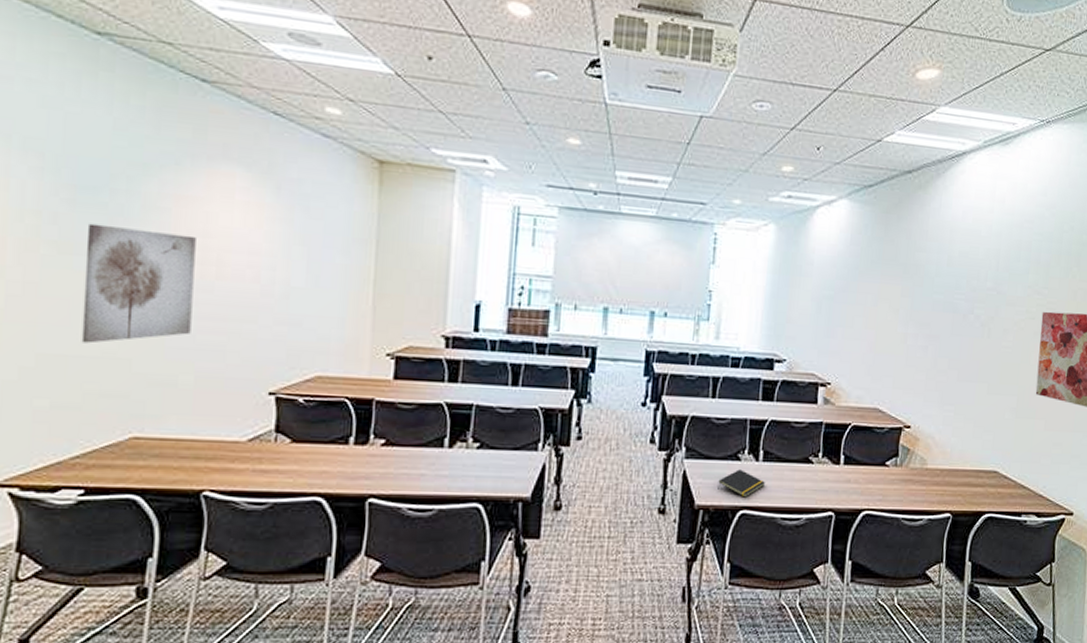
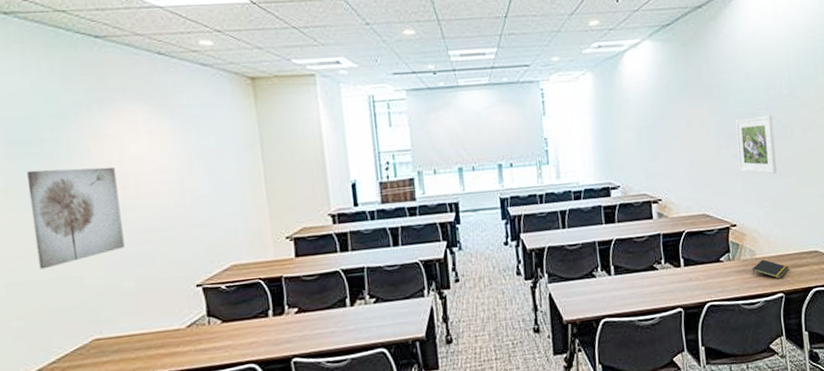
notepad: present [718,469,765,498] -> none [580,285,620,308]
notepad: none [919,471,961,496] -> present [752,259,789,279]
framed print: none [924,306,971,375] -> present [735,116,777,174]

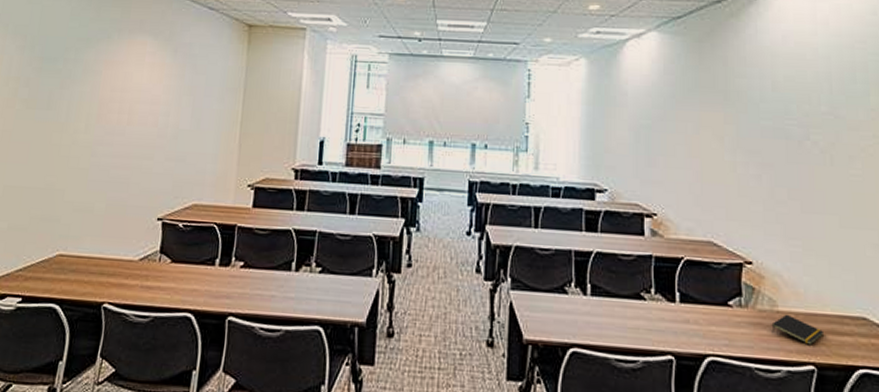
wall art: present [26,167,125,270] -> none [33,85,116,178]
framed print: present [735,116,777,174] -> none [756,132,810,206]

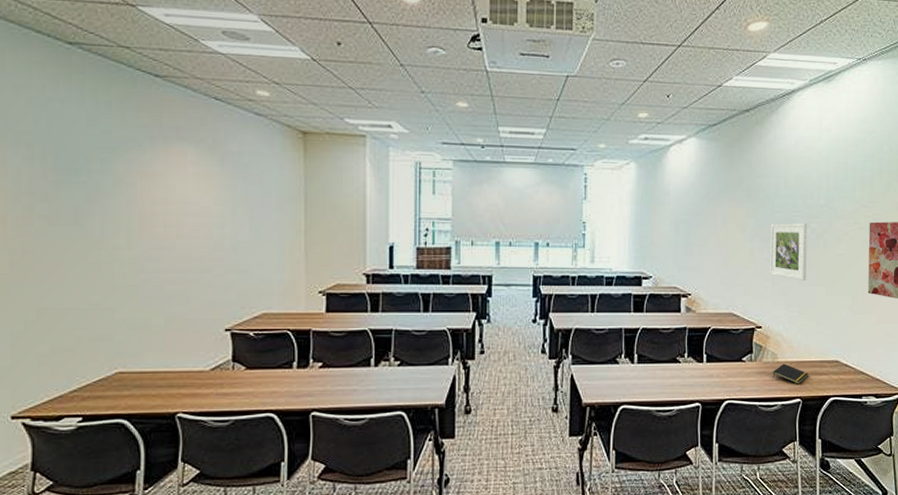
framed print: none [756,132,810,206] -> present [770,223,808,280]

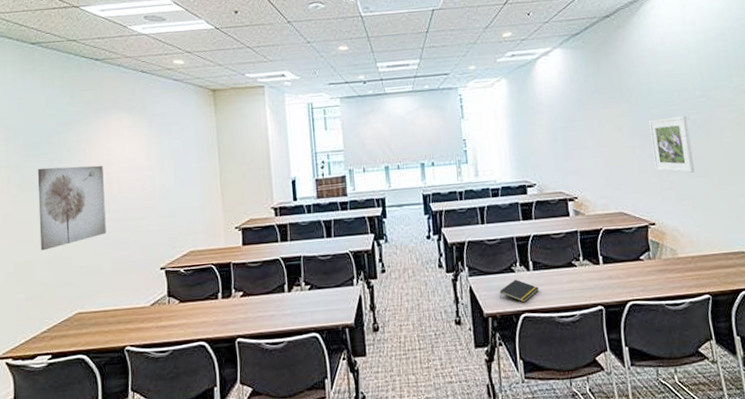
wall art: none [71,199,159,298] -> present [37,165,106,251]
notepad: none [601,371,640,395] -> present [499,279,539,303]
notepad: present [772,363,808,384] -> none [674,259,714,280]

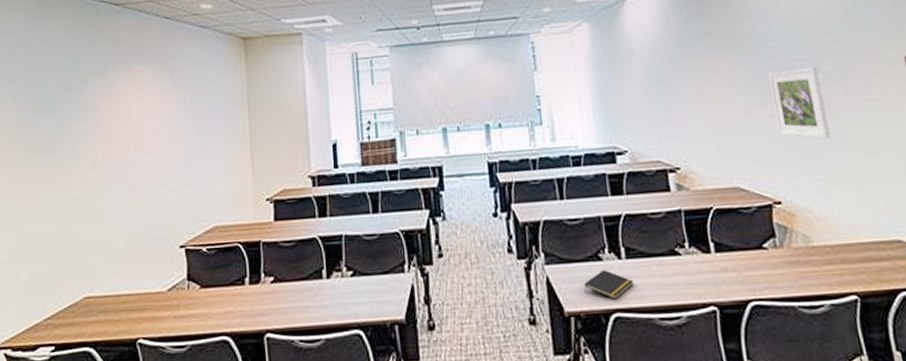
wall art: present [37,165,106,251] -> none [47,124,121,223]

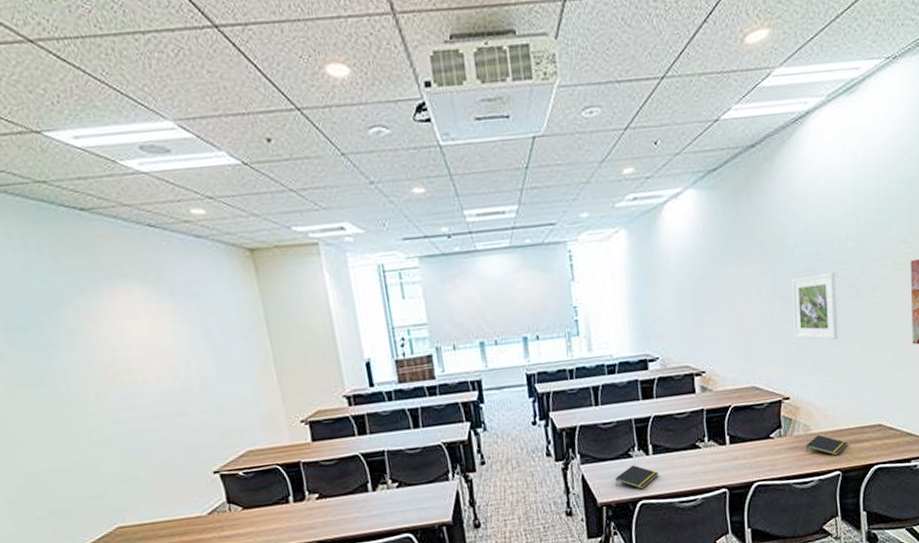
notepad: none [808,248,862,276] -> present [806,434,847,456]

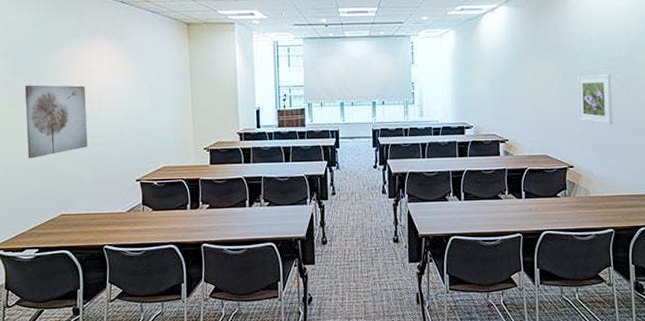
wall art: none [28,351,137,459] -> present [24,85,88,159]
notepad: present [615,465,658,490] -> none [433,207,468,227]
notepad: present [806,434,847,456] -> none [585,198,619,216]

